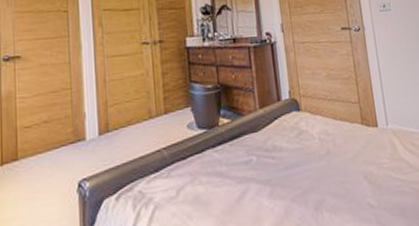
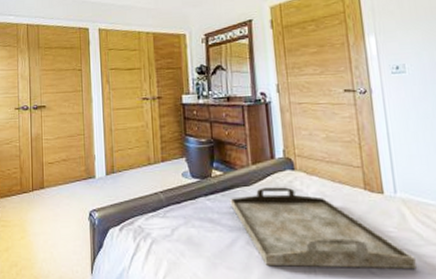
serving tray: none [238,129,407,215] -> present [230,187,416,268]

